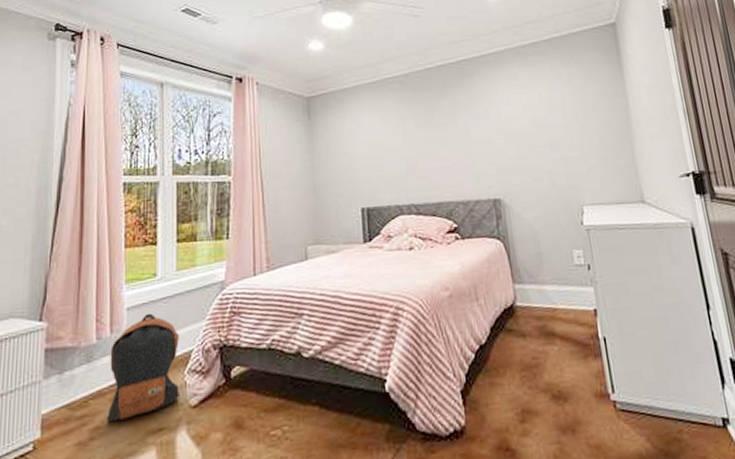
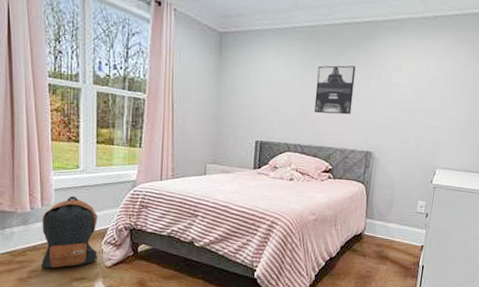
wall art: none [418,107,466,165] -> present [314,65,356,115]

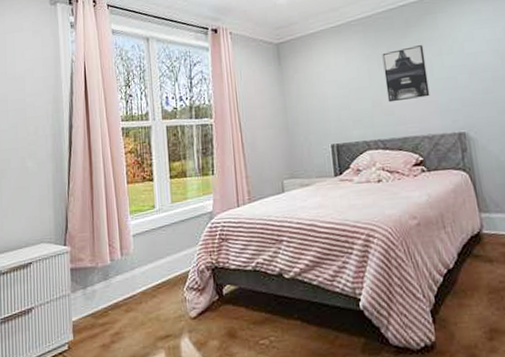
backpack: present [40,196,97,269] -> none [122,239,181,329]

